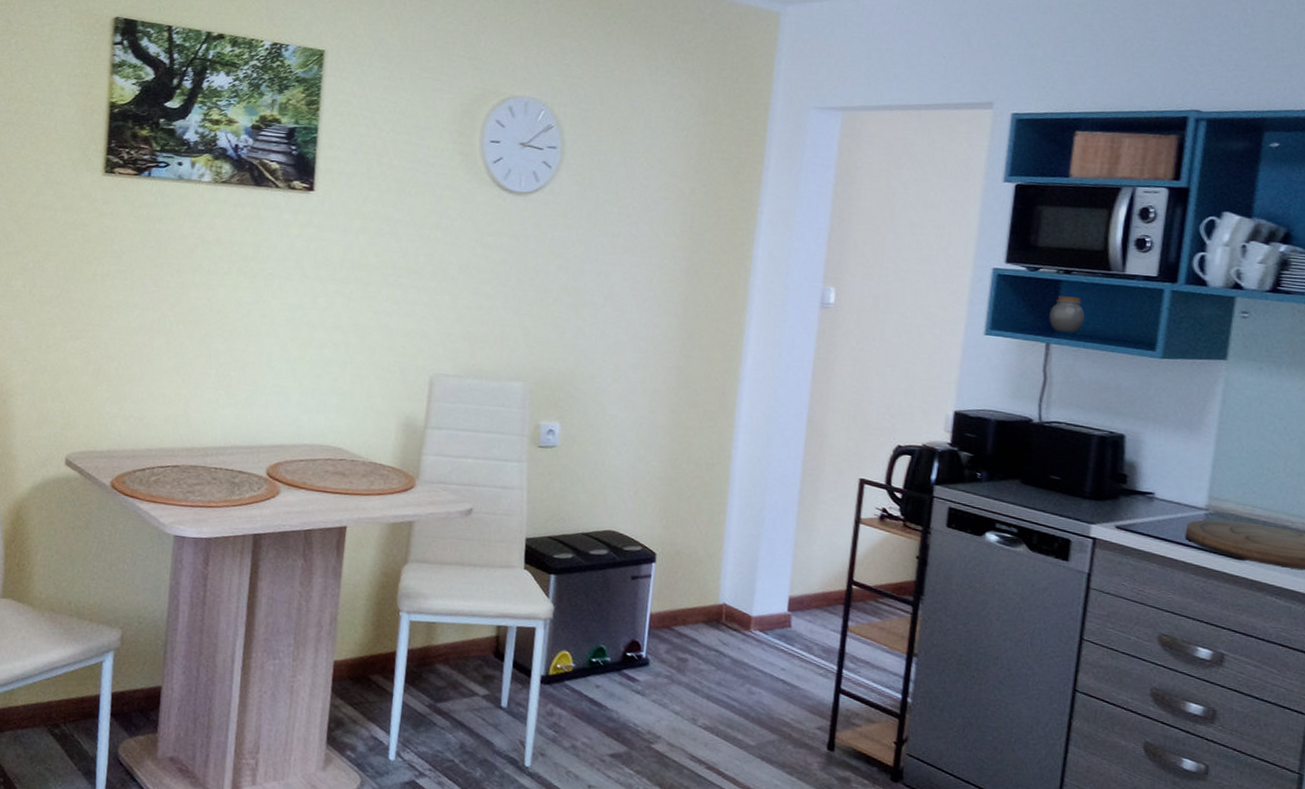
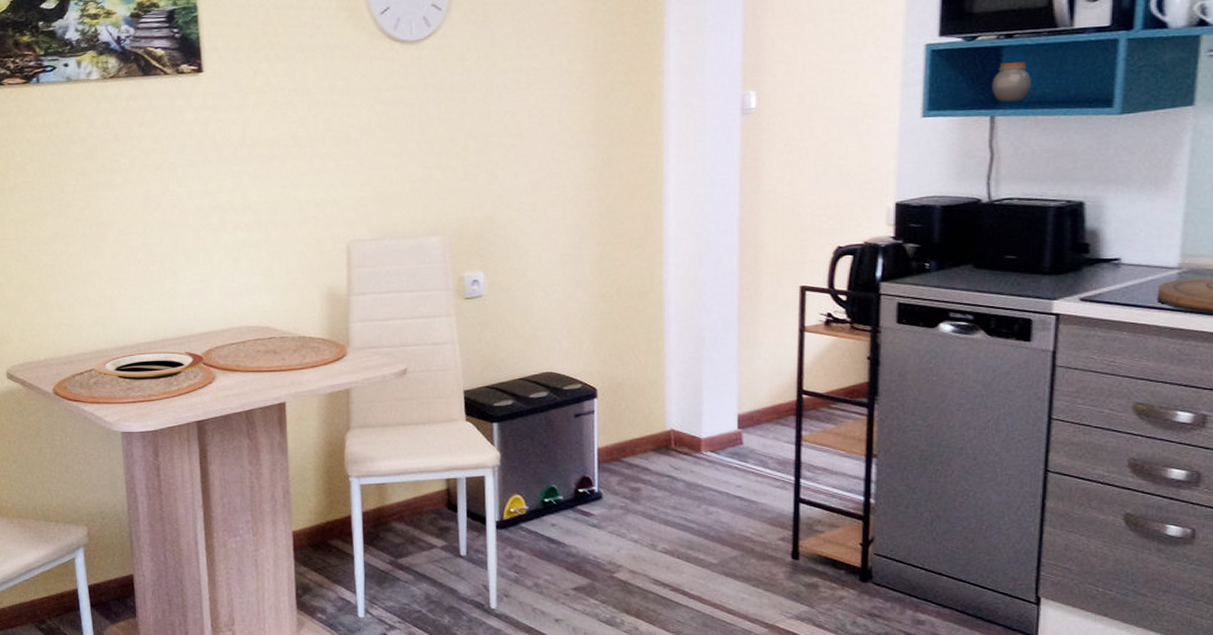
plate: none [156,455,271,486] -> present [93,350,205,381]

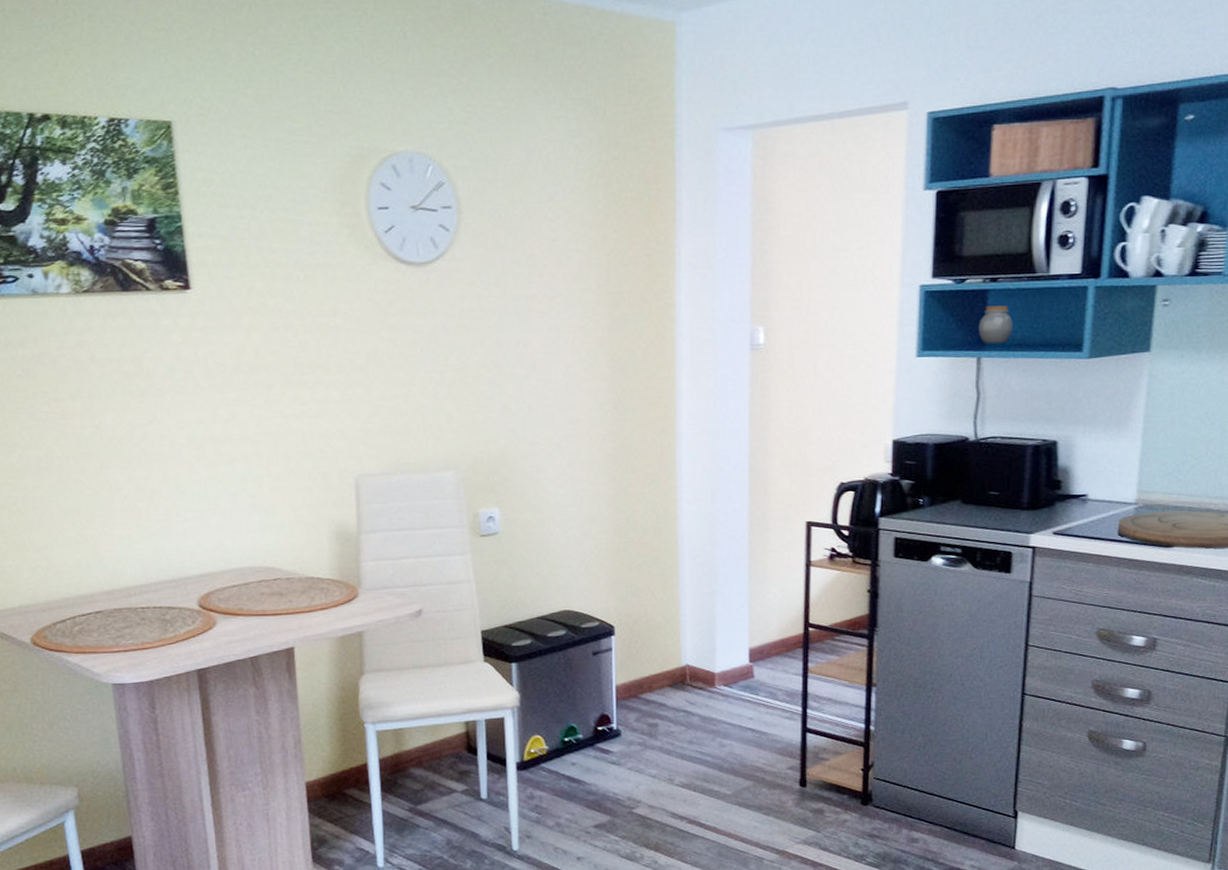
plate: present [93,350,205,381] -> none [77,594,203,628]

